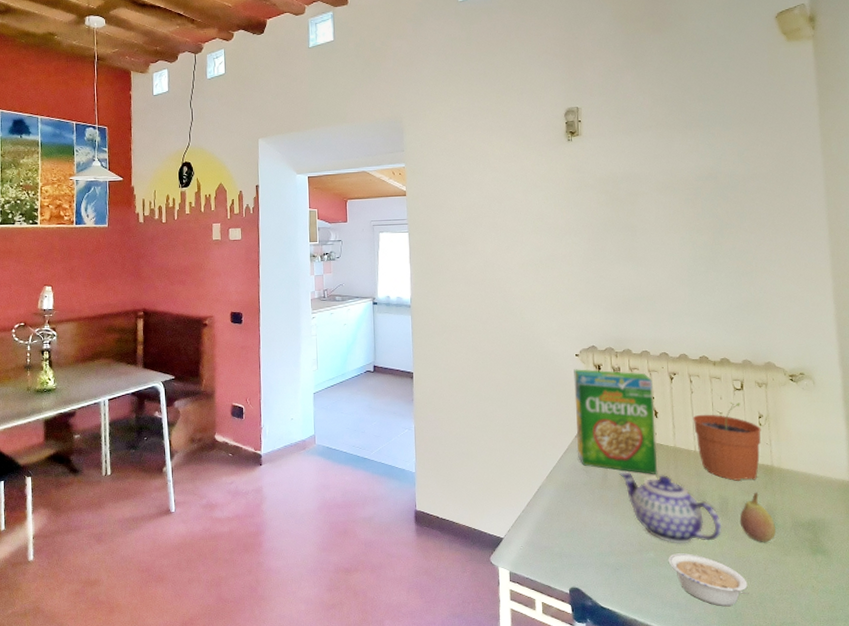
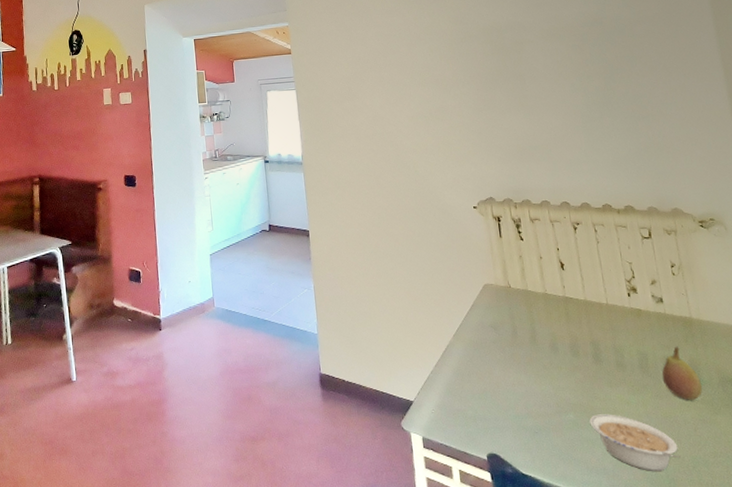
cereal box: present [574,369,657,474] -> none [473,221,569,330]
teapot: present [619,471,722,544] -> none [529,328,644,404]
plant pot: present [692,402,761,481] -> none [601,251,677,335]

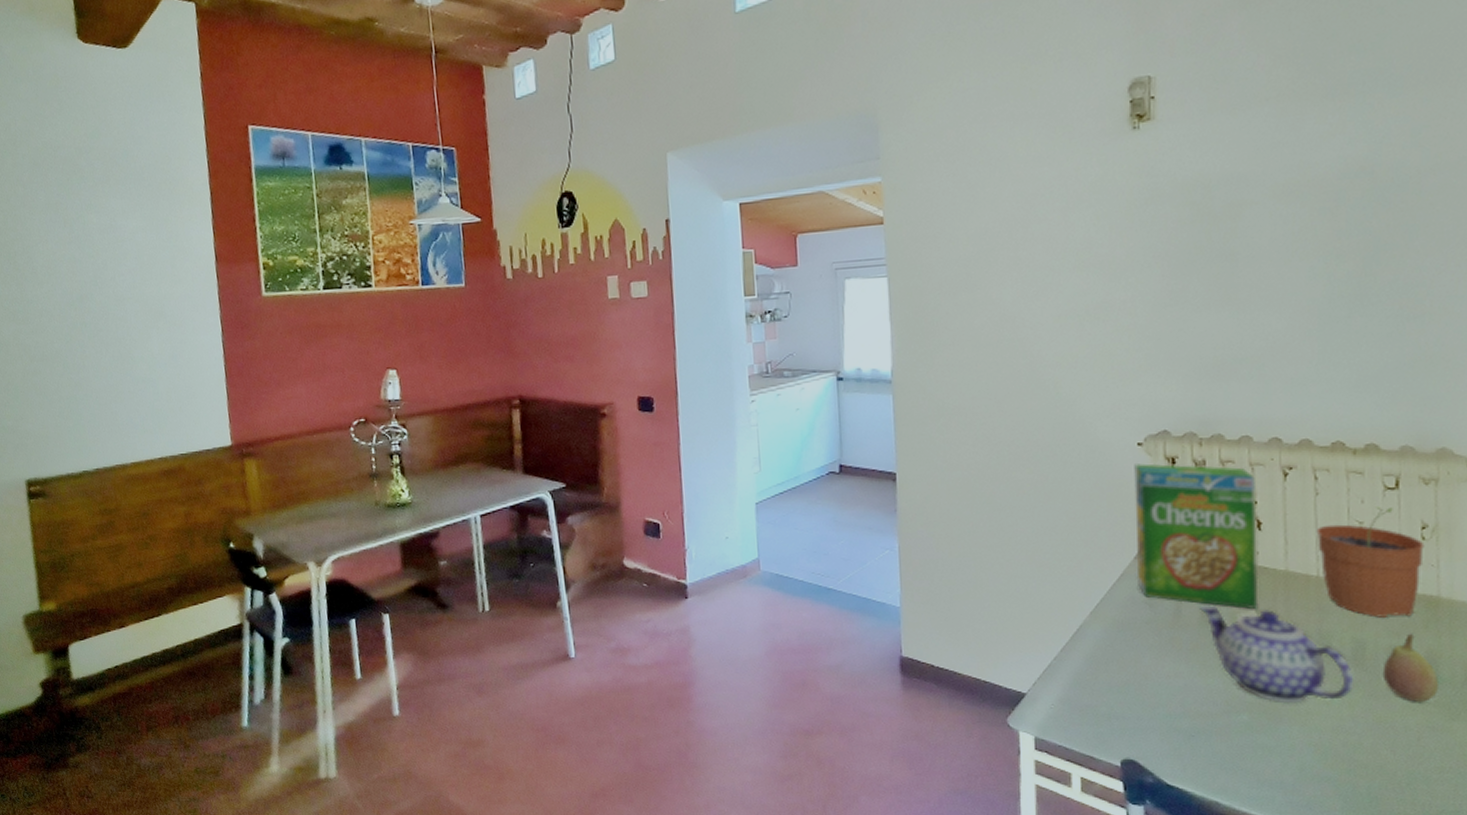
cereal box: none [473,221,569,330] -> present [1134,463,1259,609]
teapot: none [529,328,644,404] -> present [1200,605,1355,704]
legume: present [589,414,681,472] -> none [1269,716,1391,788]
plant pot: none [601,251,677,335] -> present [1316,506,1424,618]

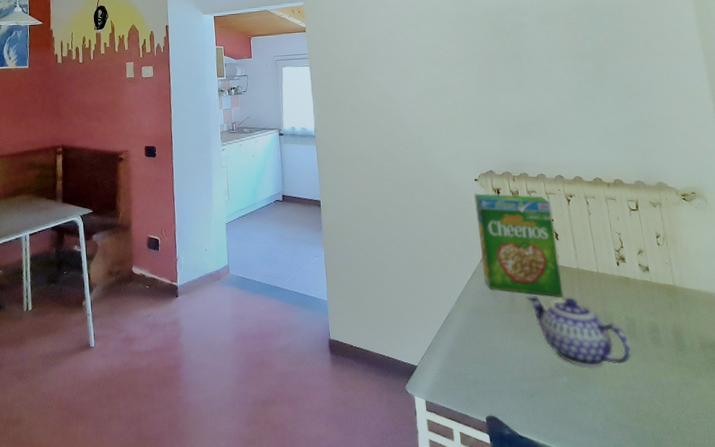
plant pot: present [1316,506,1424,618] -> none [592,222,662,302]
fruit: present [1382,633,1438,702] -> none [648,312,685,364]

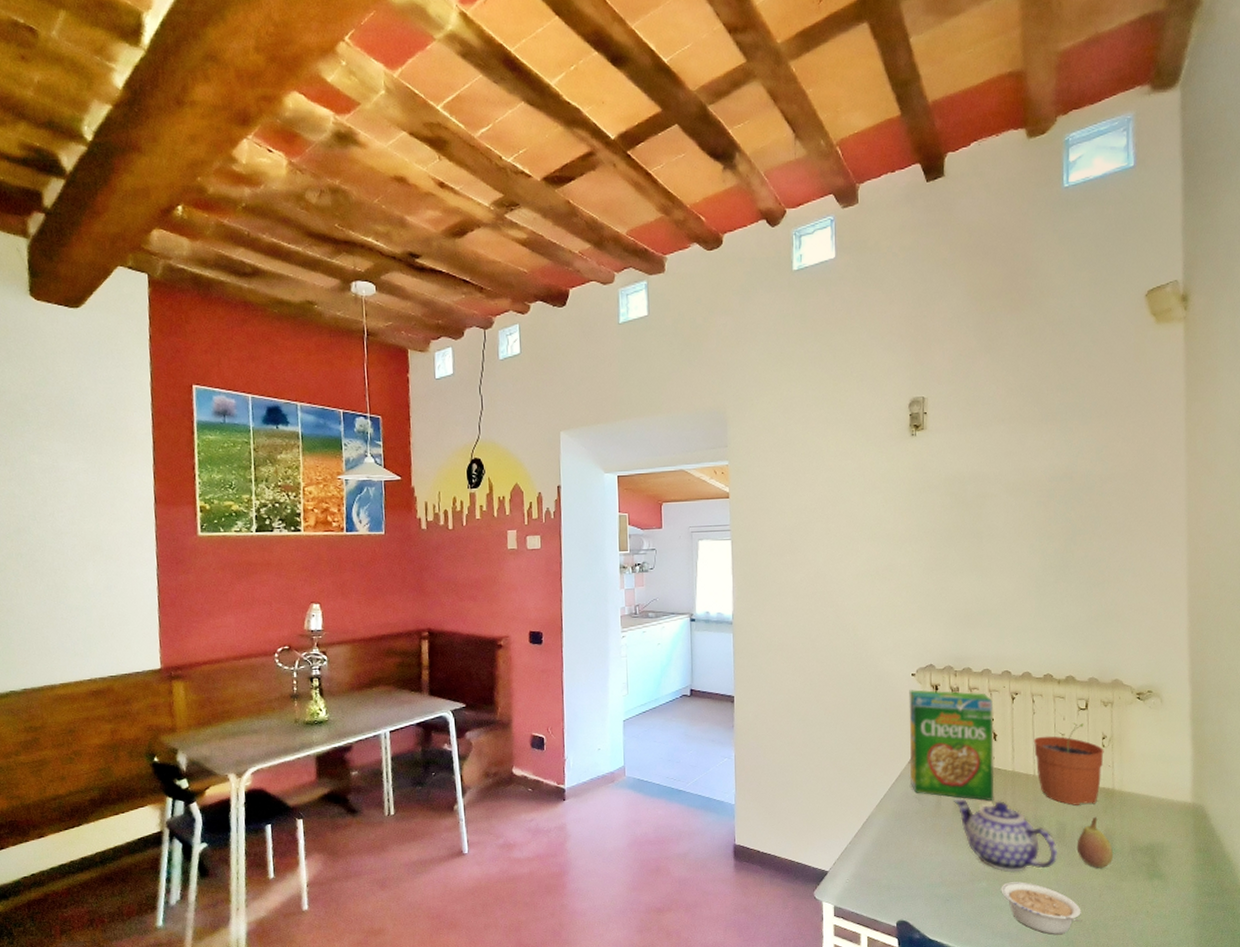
legume: none [581,377,665,433] -> present [1001,881,1082,935]
plant pot: none [592,222,662,302] -> present [1033,722,1104,806]
fruit: none [648,312,685,364] -> present [1076,816,1113,868]

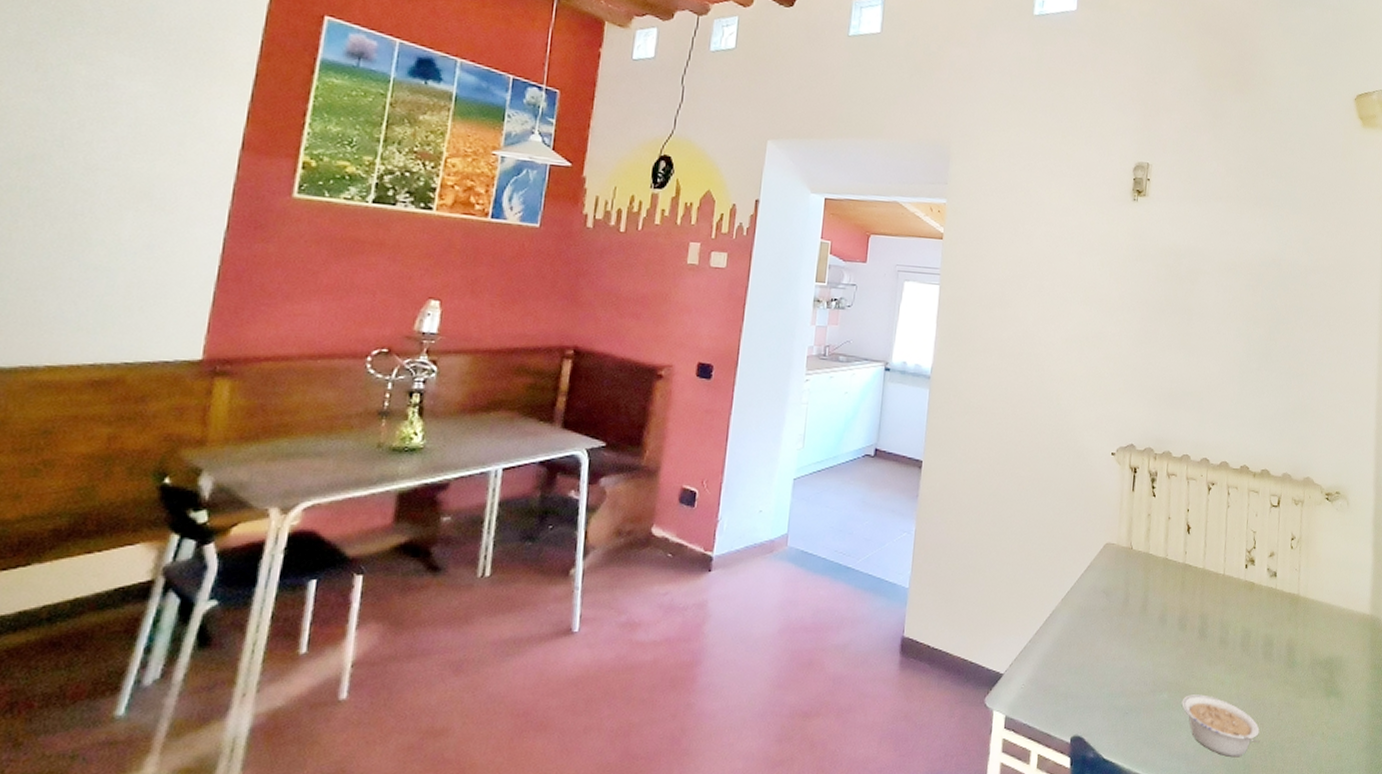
cereal box: present [909,690,994,801] -> none [1099,470,1190,600]
teapot: present [954,798,1058,873] -> none [1142,596,1241,684]
plant pot: present [1033,722,1104,806] -> none [1225,520,1292,611]
fruit: present [1076,816,1113,868] -> none [1259,624,1294,682]

